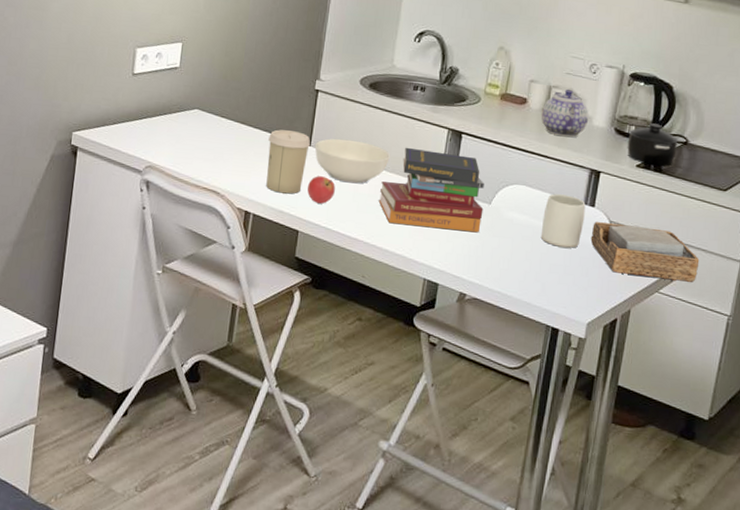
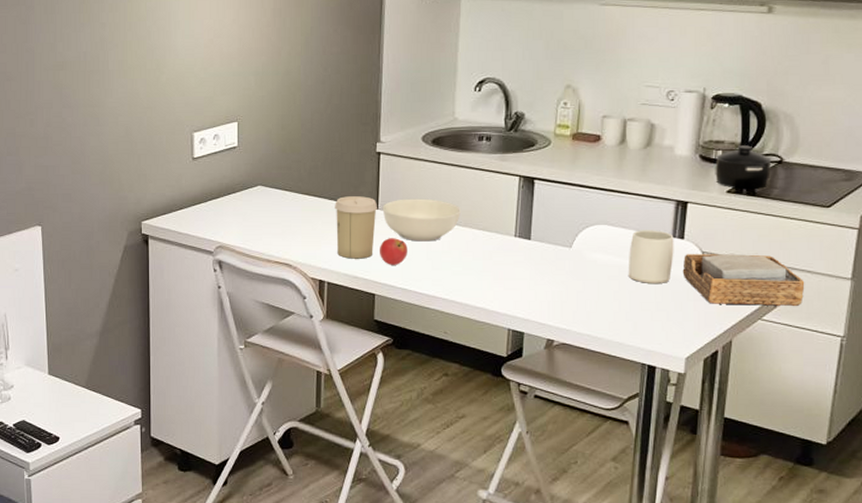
books: present [378,147,484,233] -> none [453,199,564,278]
teapot: present [541,89,589,138] -> none [617,120,670,170]

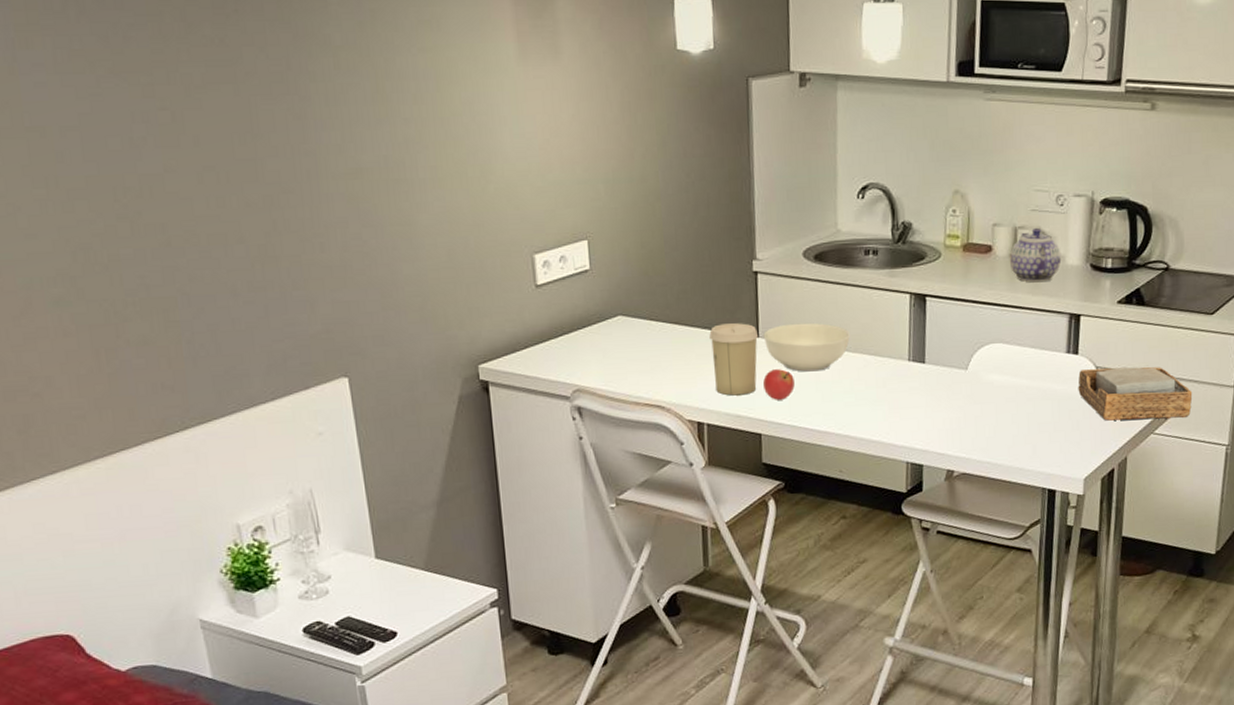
teapot: none [617,120,670,170] -> present [1009,227,1062,283]
mug: present [628,230,674,283] -> none [1025,346,1069,404]
saucepan: present [715,145,772,189] -> none [1105,252,1159,299]

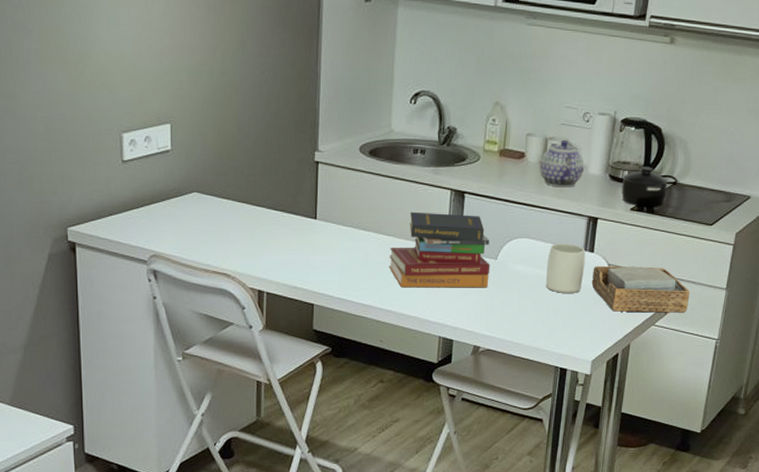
cup: present [709,323,758,396] -> none [273,206,316,269]
bowl: present [763,322,851,372] -> none [320,209,397,252]
fruit: present [763,369,795,400] -> none [318,248,345,275]
books: none [844,320,961,409] -> present [389,211,490,288]
mug: none [1025,346,1069,404] -> present [545,243,585,293]
saucepan: none [1105,252,1159,299] -> present [621,167,668,207]

